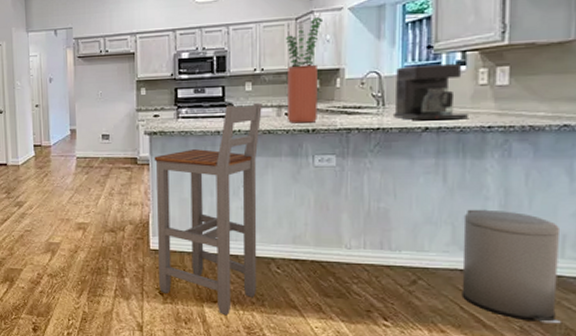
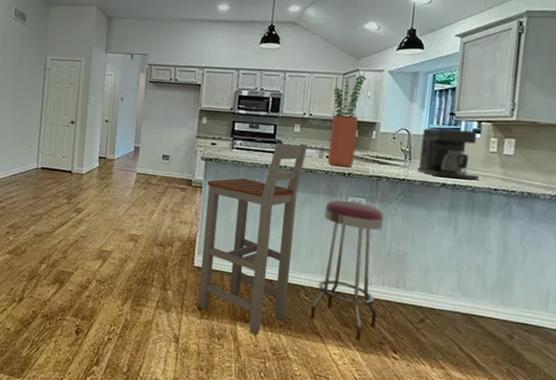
bar stool: none [285,159,360,311] -> present [311,199,384,341]
pedal bin: present [461,209,562,325] -> none [461,260,545,370]

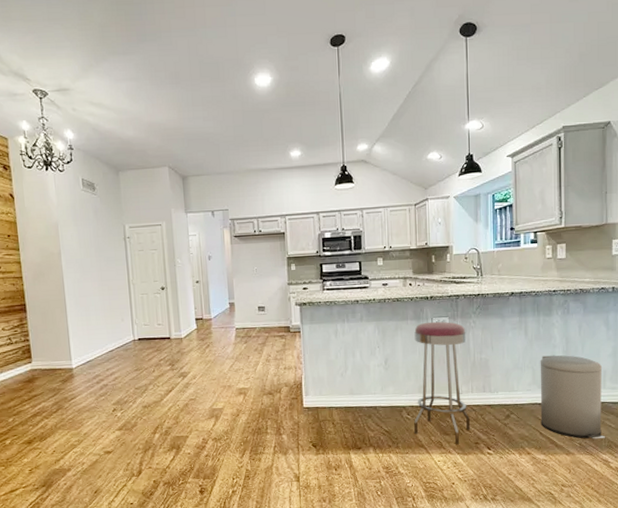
bar stool: present [198,142,307,336] -> none [304,275,393,460]
vase: present [327,72,367,168] -> none [408,200,436,292]
coffee maker: present [417,128,479,181] -> none [488,241,540,288]
pedal bin: none [461,260,545,370] -> present [540,355,606,440]

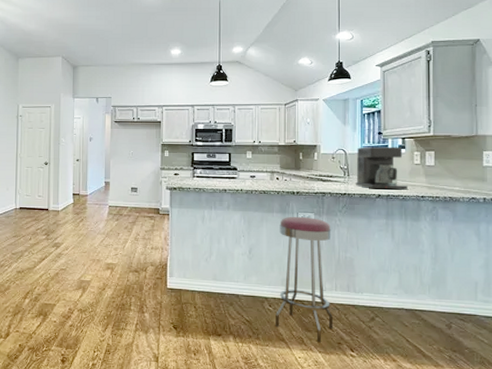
coffee maker: none [488,241,540,288] -> present [355,146,408,190]
pedal bin: present [540,355,606,440] -> none [407,260,478,355]

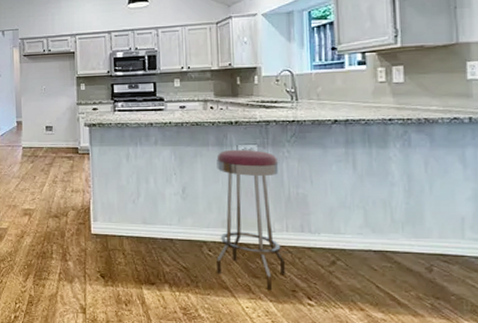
coffee maker: present [355,146,408,190] -> none [305,63,371,114]

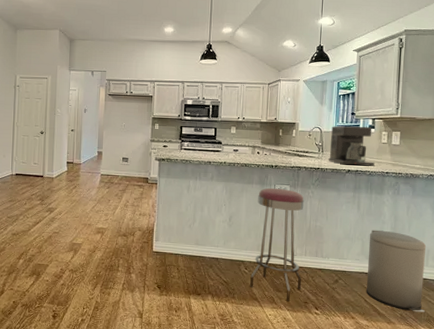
coffee maker: none [305,63,371,114] -> present [328,125,375,166]
pedal bin: none [373,194,468,302] -> present [366,230,426,313]

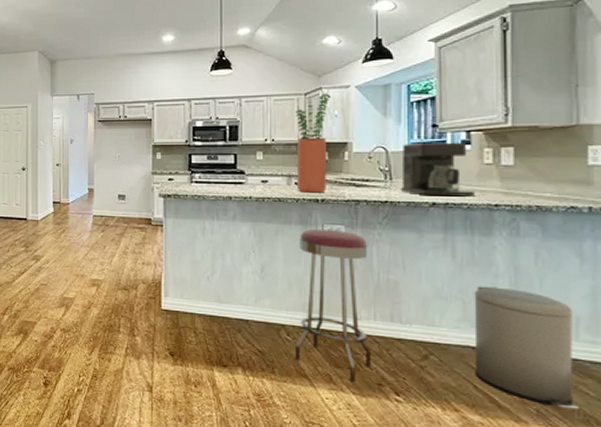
vase: none [258,82,287,161] -> present [296,89,332,193]

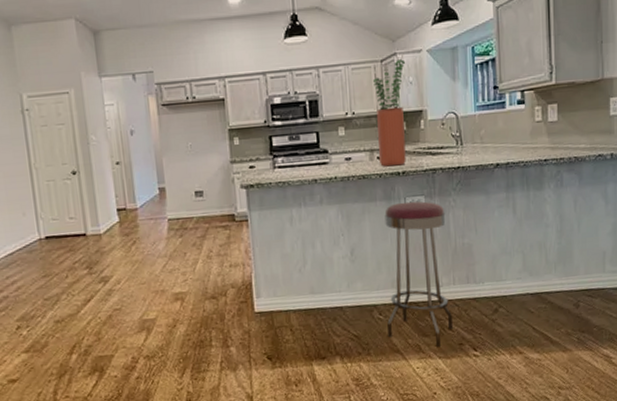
coffee maker: present [400,142,475,197] -> none [469,102,529,158]
pedal bin: present [474,286,581,410] -> none [531,235,607,333]

